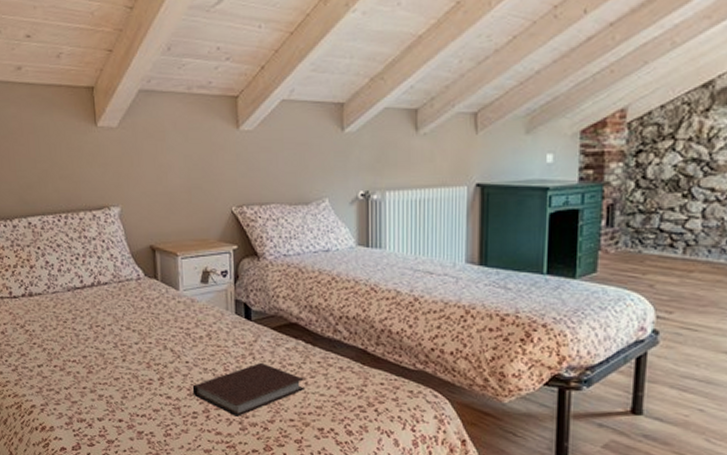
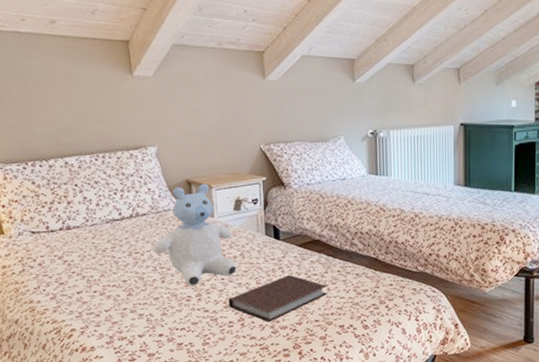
stuffed bear: none [115,250,203,369] -> present [153,183,237,287]

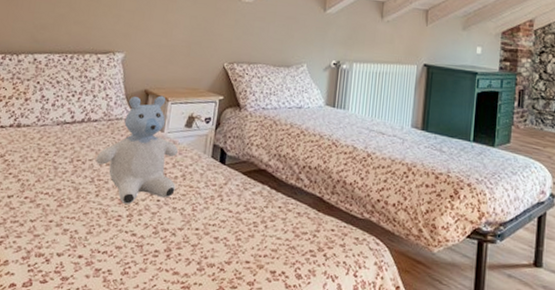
notebook: present [228,274,327,322] -> none [158,204,265,257]

